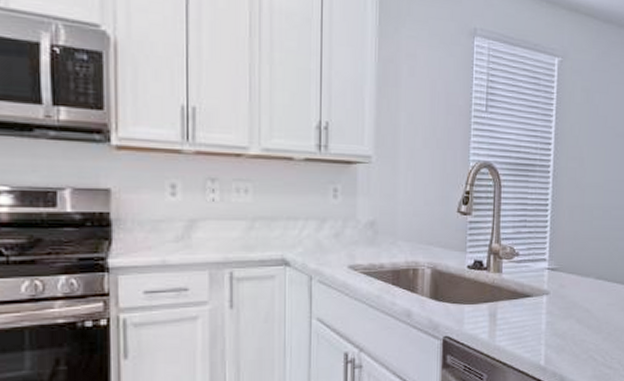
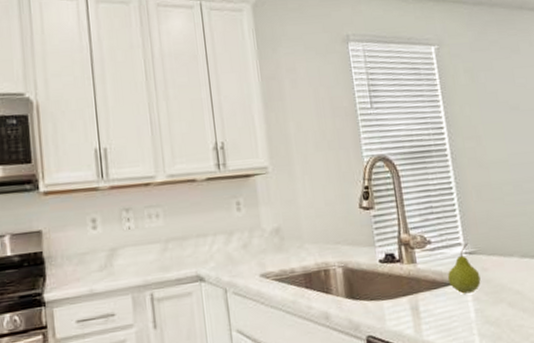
fruit: none [527,259,557,307] -> present [447,243,481,294]

